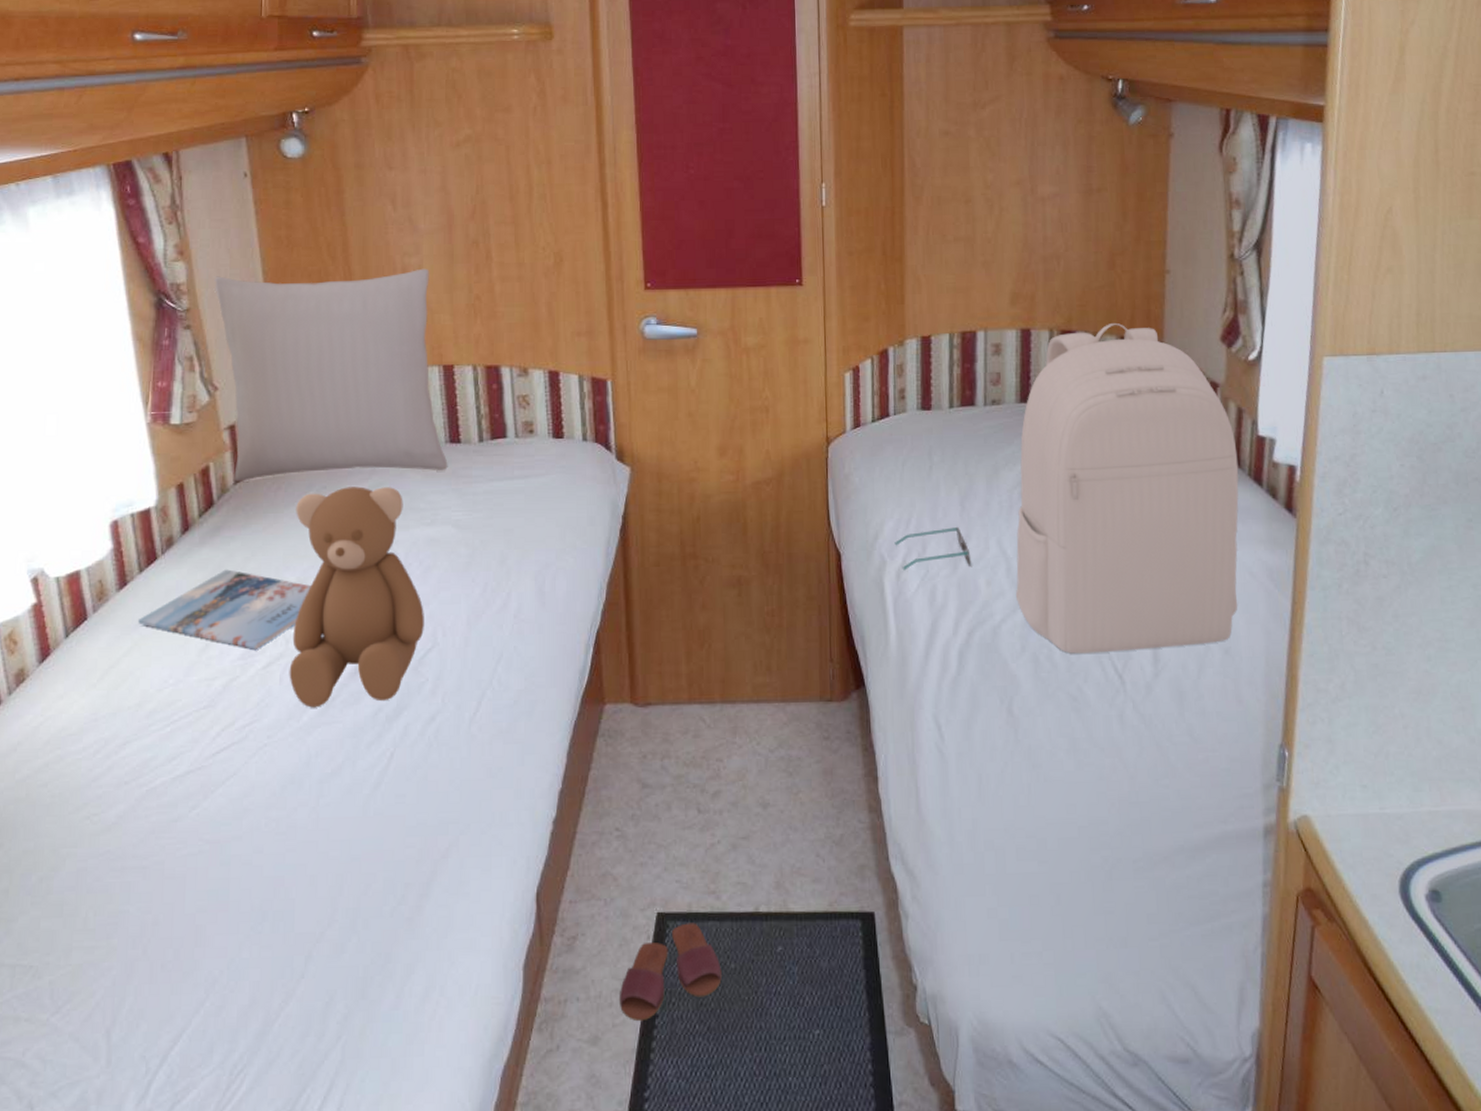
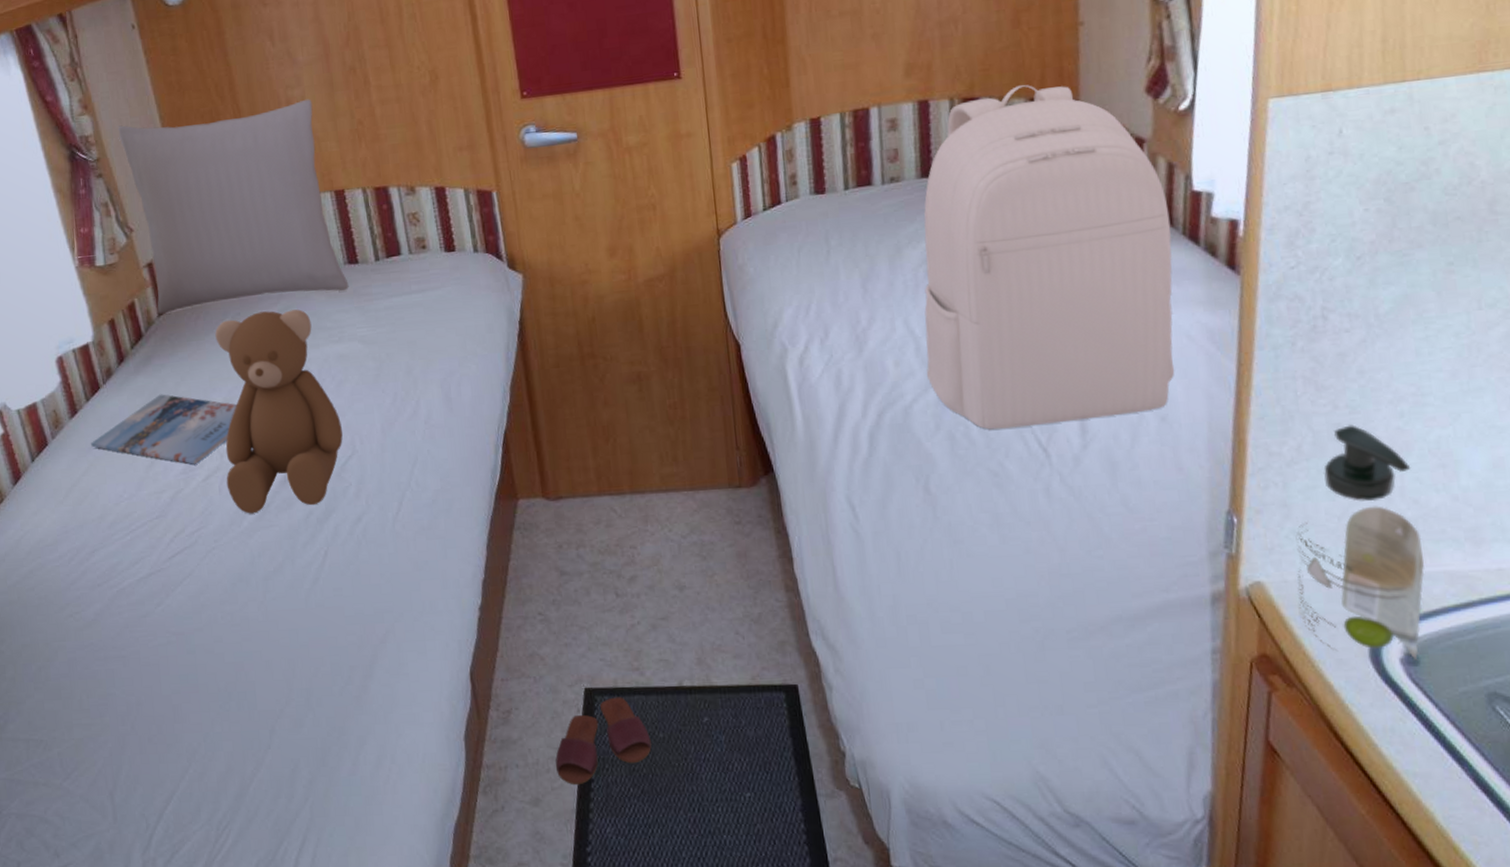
glasses: present [894,527,971,571] -> none [795,310,877,357]
soap dispenser: none [1338,666,1447,897] -> present [1295,425,1425,661]

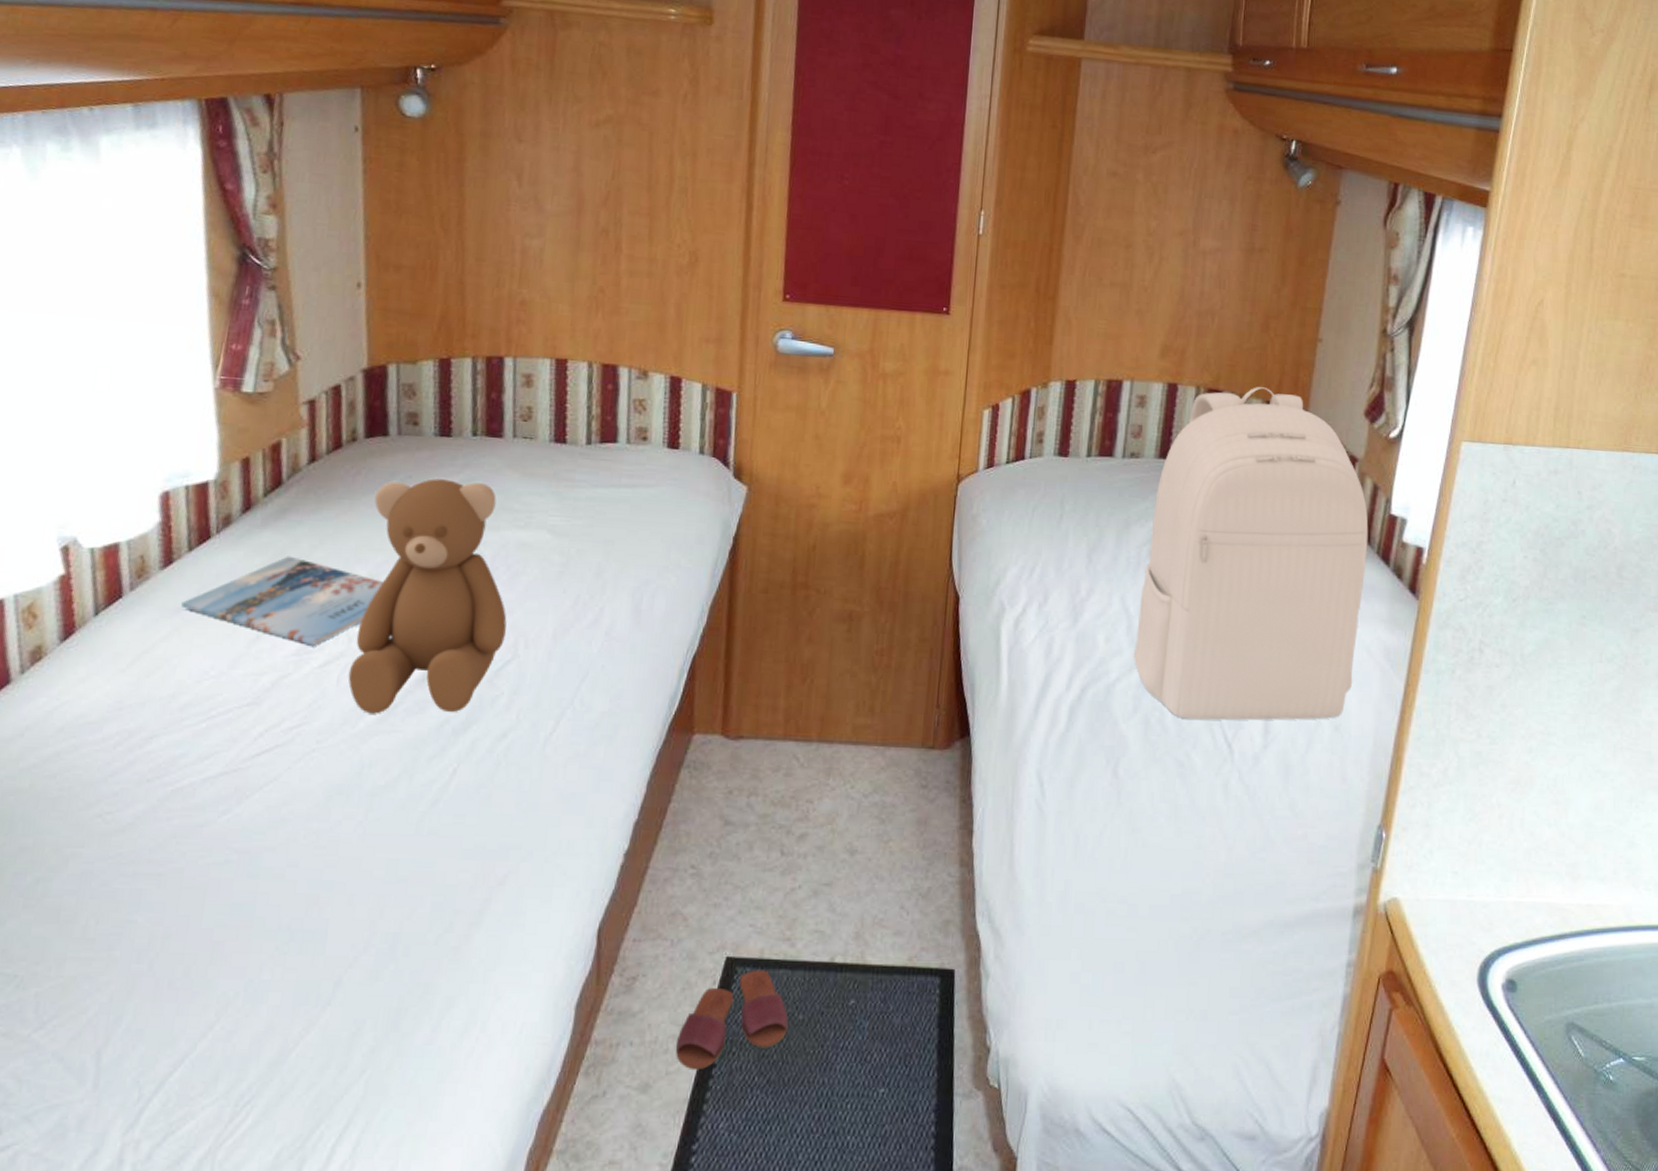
pillow: present [117,99,349,314] -> none [306,235,552,471]
soap dispenser: present [1295,425,1425,661] -> none [1425,754,1532,987]

